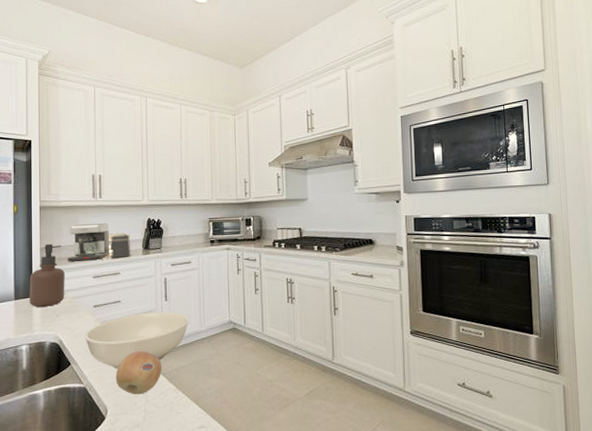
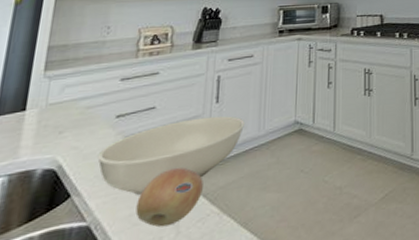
soap dispenser: present [29,243,65,307] -> none [19,40,80,124]
coffee maker: present [67,223,110,262] -> none [85,14,151,62]
cylinder: present [110,235,131,259] -> none [150,27,178,56]

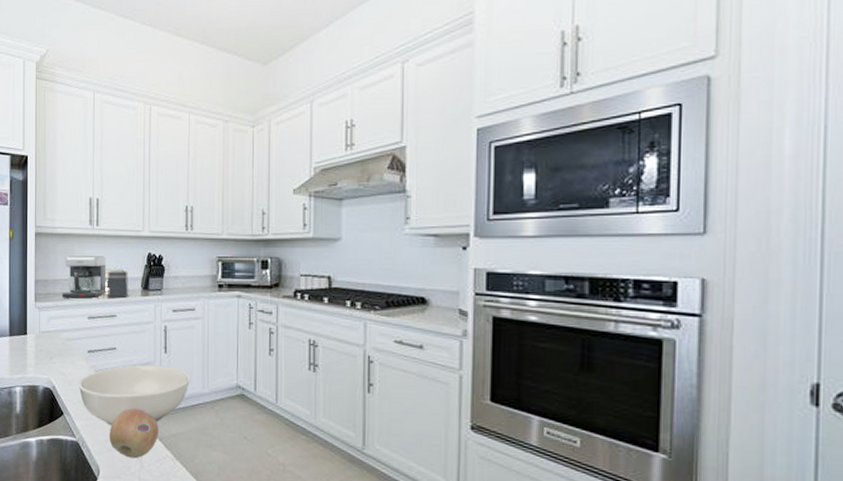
coffee maker: none [85,14,151,62] -> present [62,256,107,299]
cylinder: none [150,27,178,56] -> present [107,271,129,299]

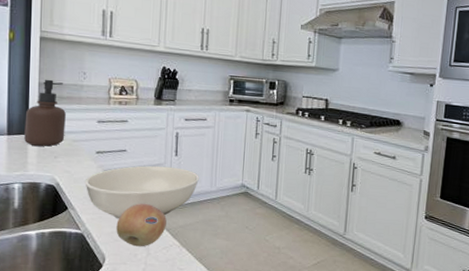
soap dispenser: none [24,275,59,347] -> present [24,79,66,146]
coffee maker: present [62,256,107,299] -> none [69,62,119,104]
cylinder: present [107,271,129,299] -> none [118,80,142,106]

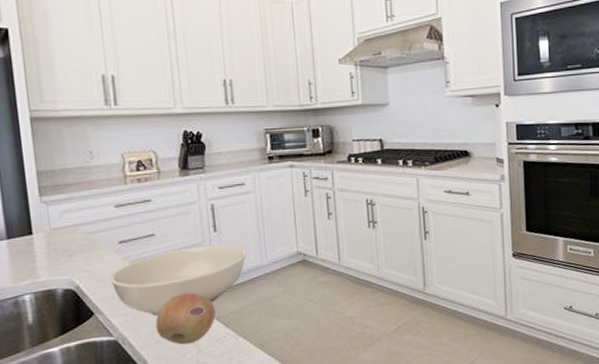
soap dispenser: present [24,79,66,146] -> none [25,165,78,247]

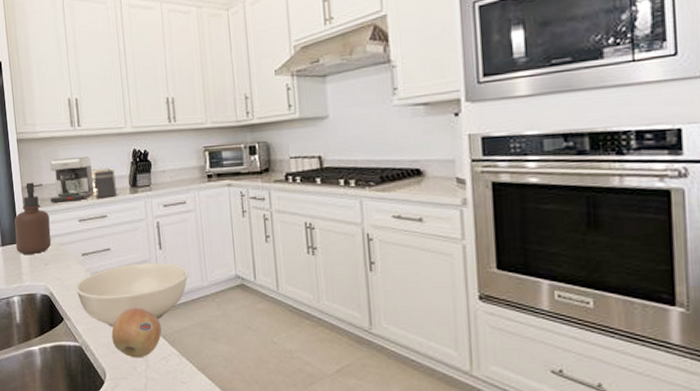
soap dispenser: none [25,165,78,247] -> present [14,182,52,254]
coffee maker: none [76,138,136,188] -> present [49,157,95,203]
cylinder: none [134,152,164,183] -> present [93,170,118,199]

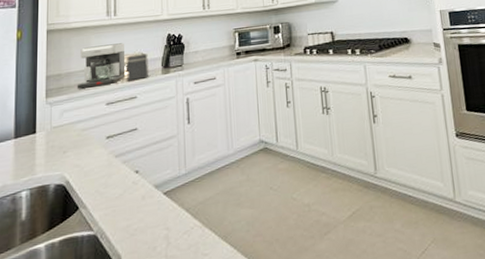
soap dispenser: present [14,182,52,254] -> none [32,70,74,145]
bowl: present [75,262,188,328] -> none [96,136,215,209]
fruit: present [111,307,162,358] -> none [132,183,185,238]

